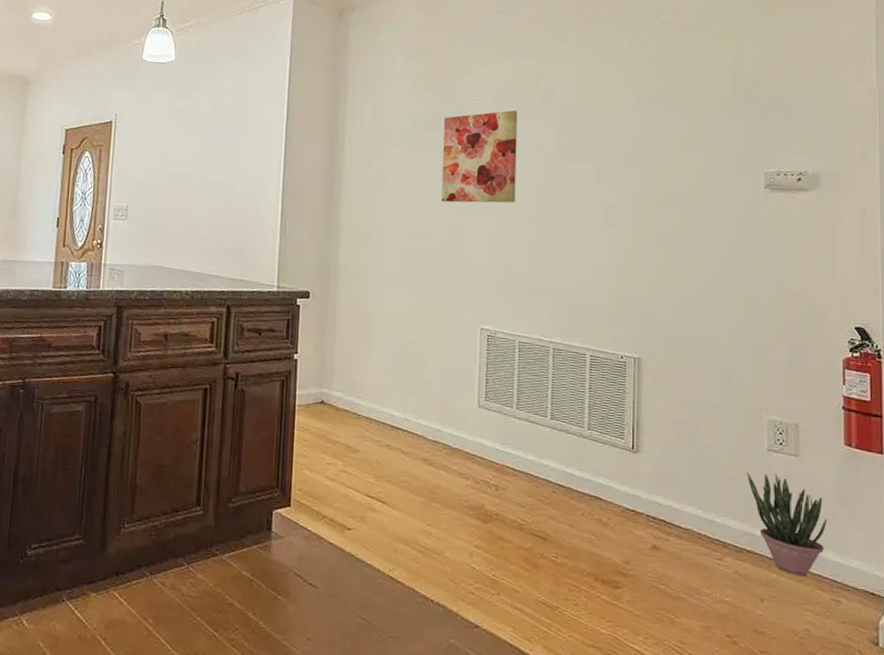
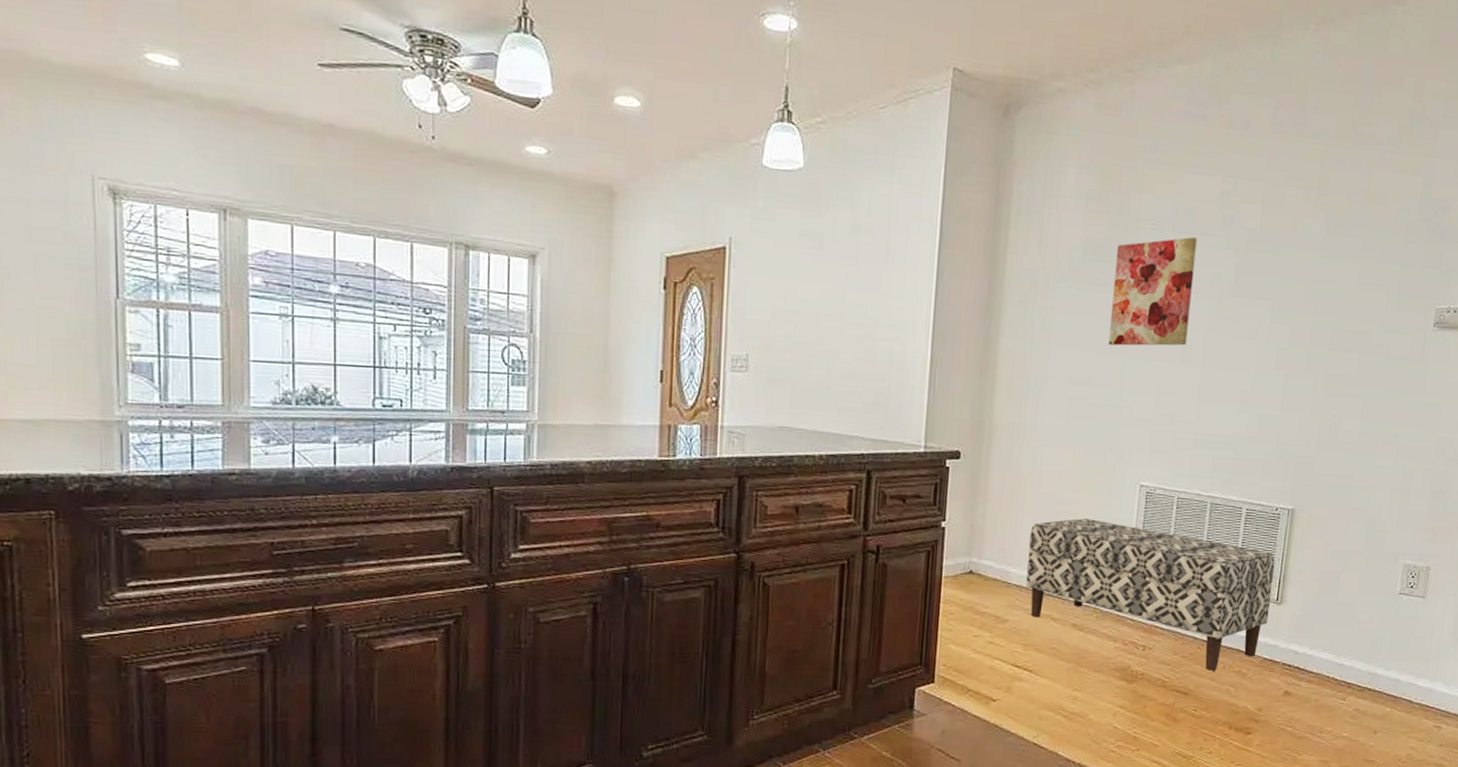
bench: none [375,357,626,517] -> present [1026,518,1275,671]
potted plant: present [747,472,827,576] -> none [1377,615,1442,708]

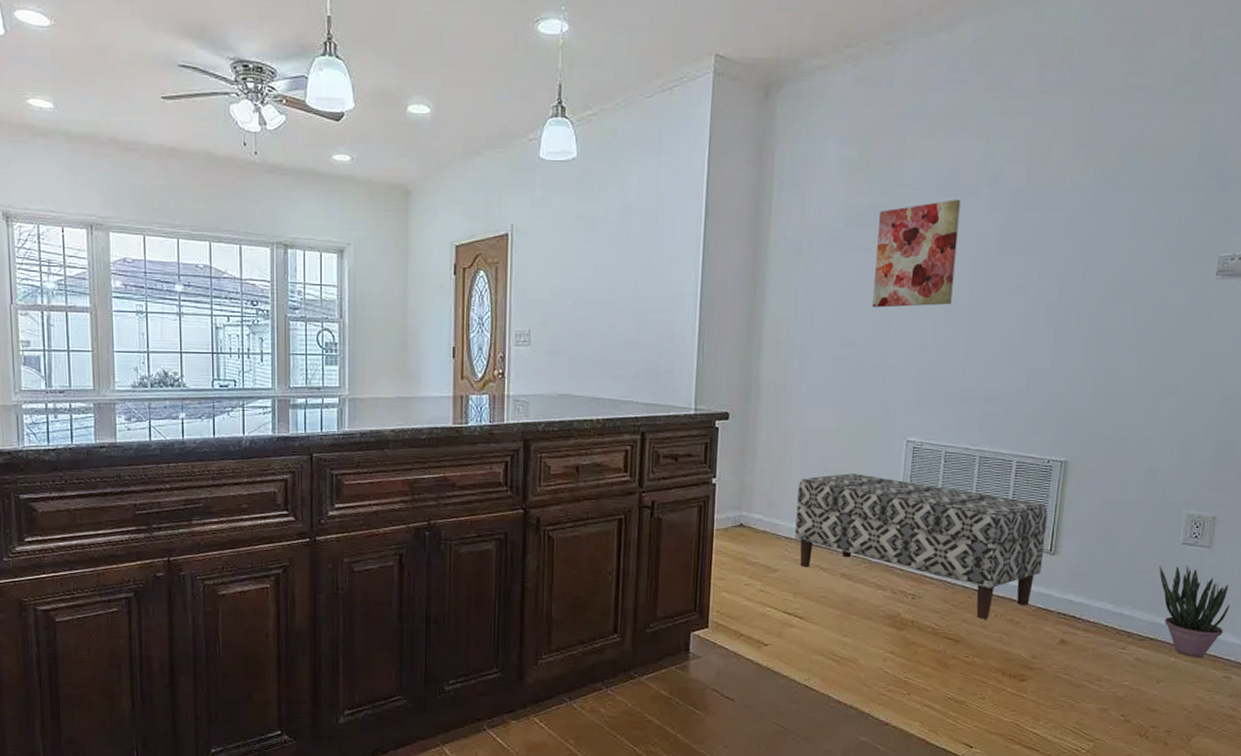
potted plant: none [1377,615,1442,708] -> present [1159,565,1231,658]

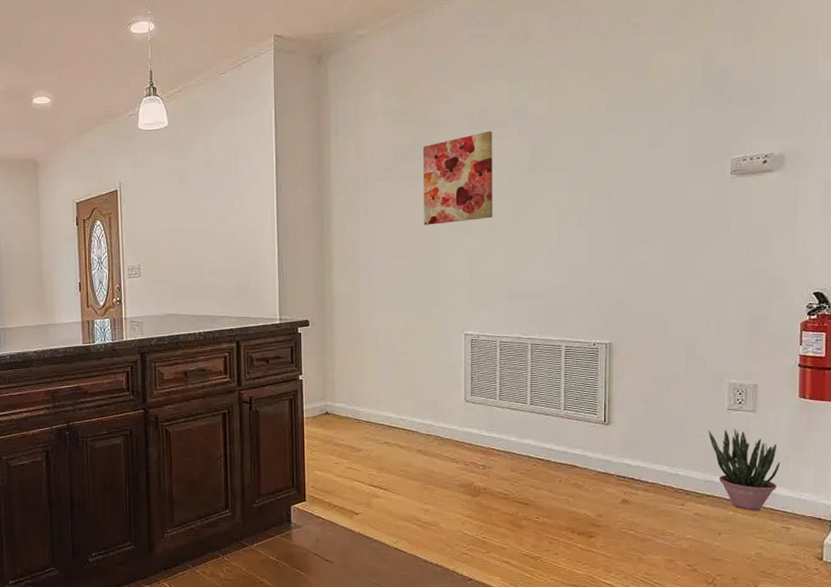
bench: present [795,473,1048,619] -> none [373,364,598,484]

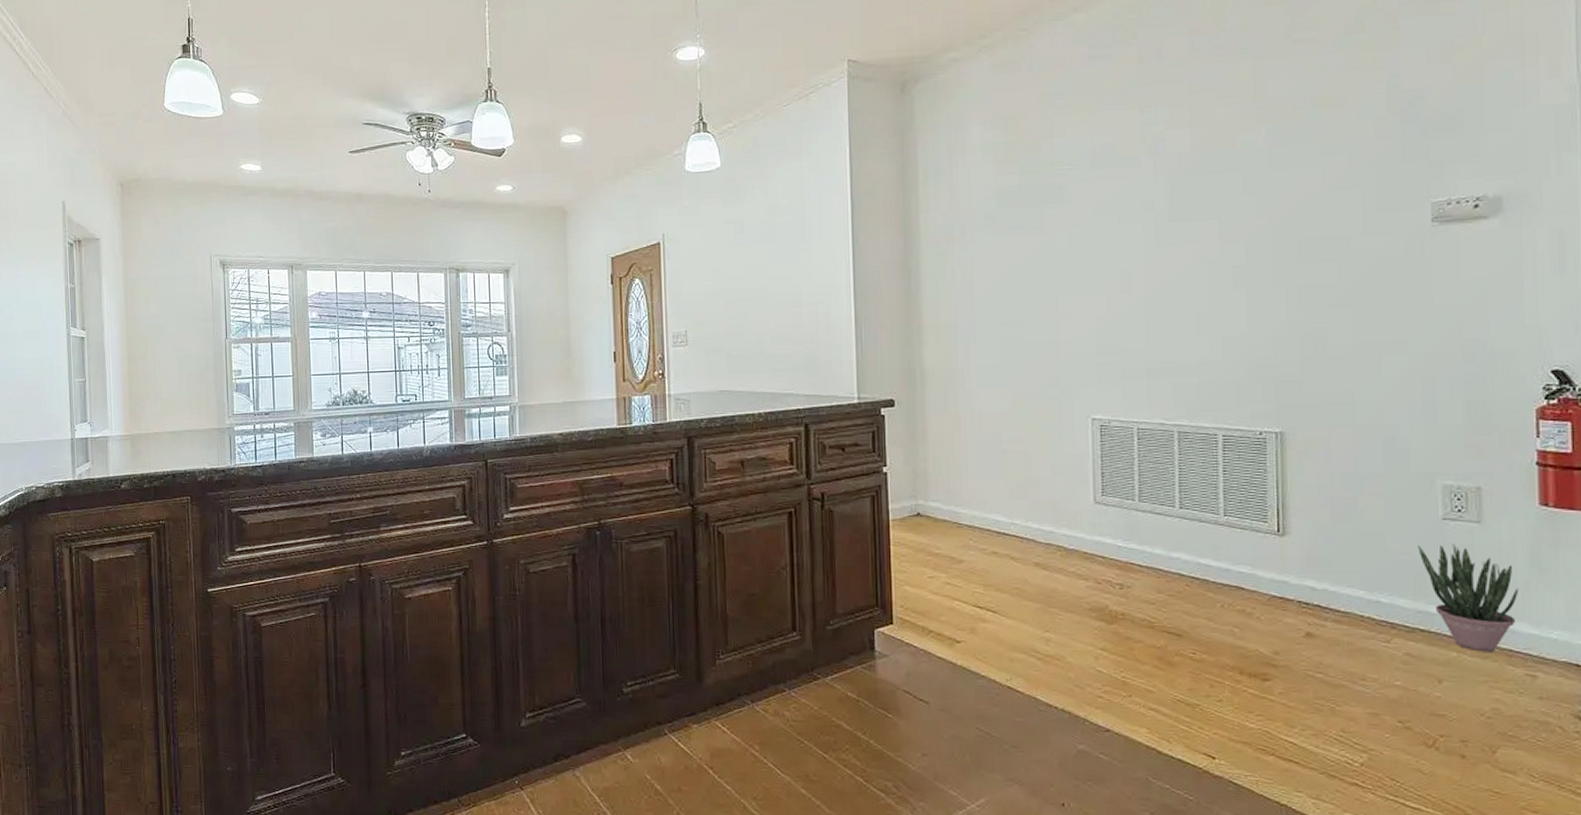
wall art: present [423,131,493,225] -> none [1034,171,1124,285]

